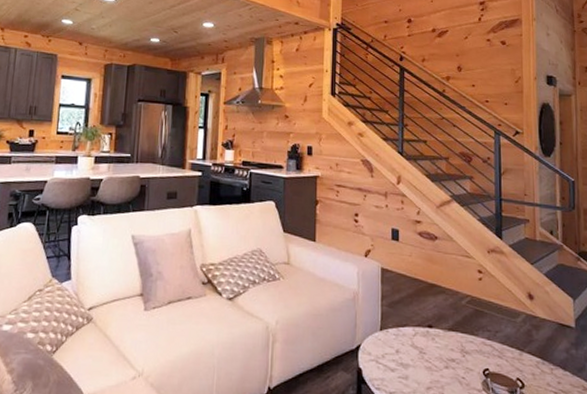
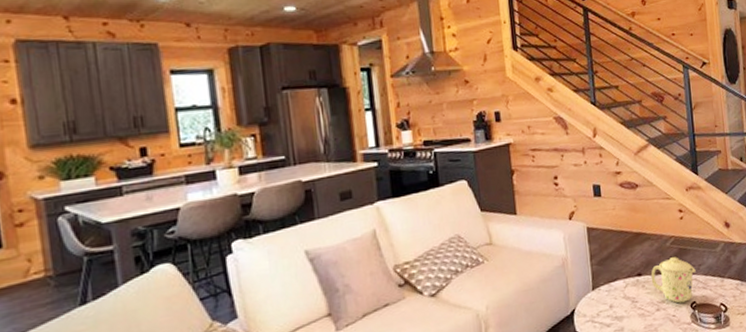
mug: none [442,317,492,367] -> present [650,257,696,304]

